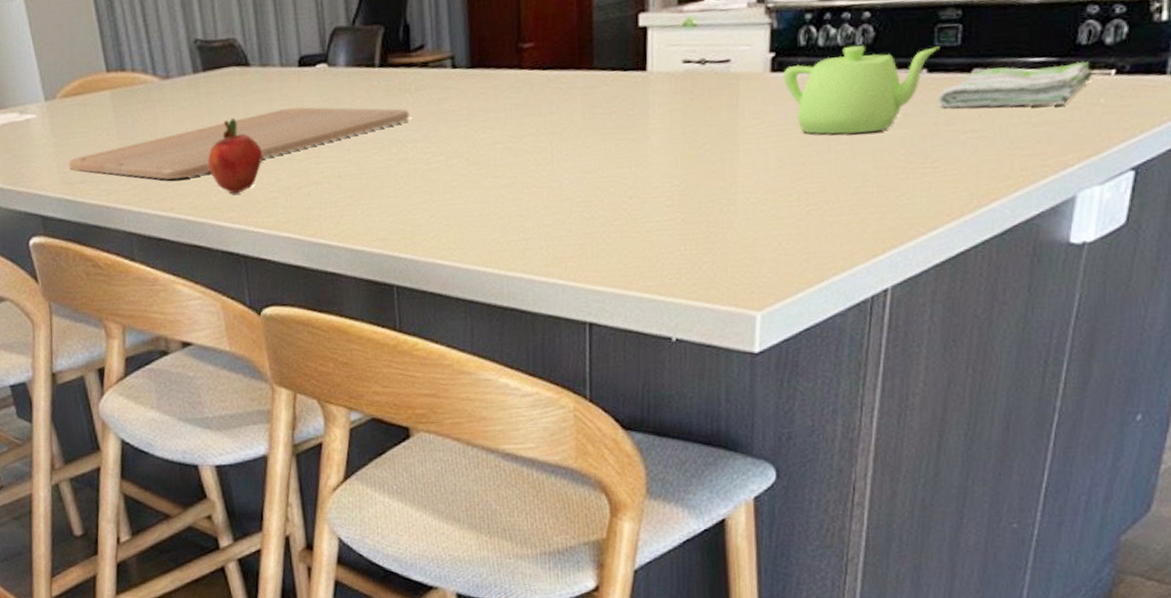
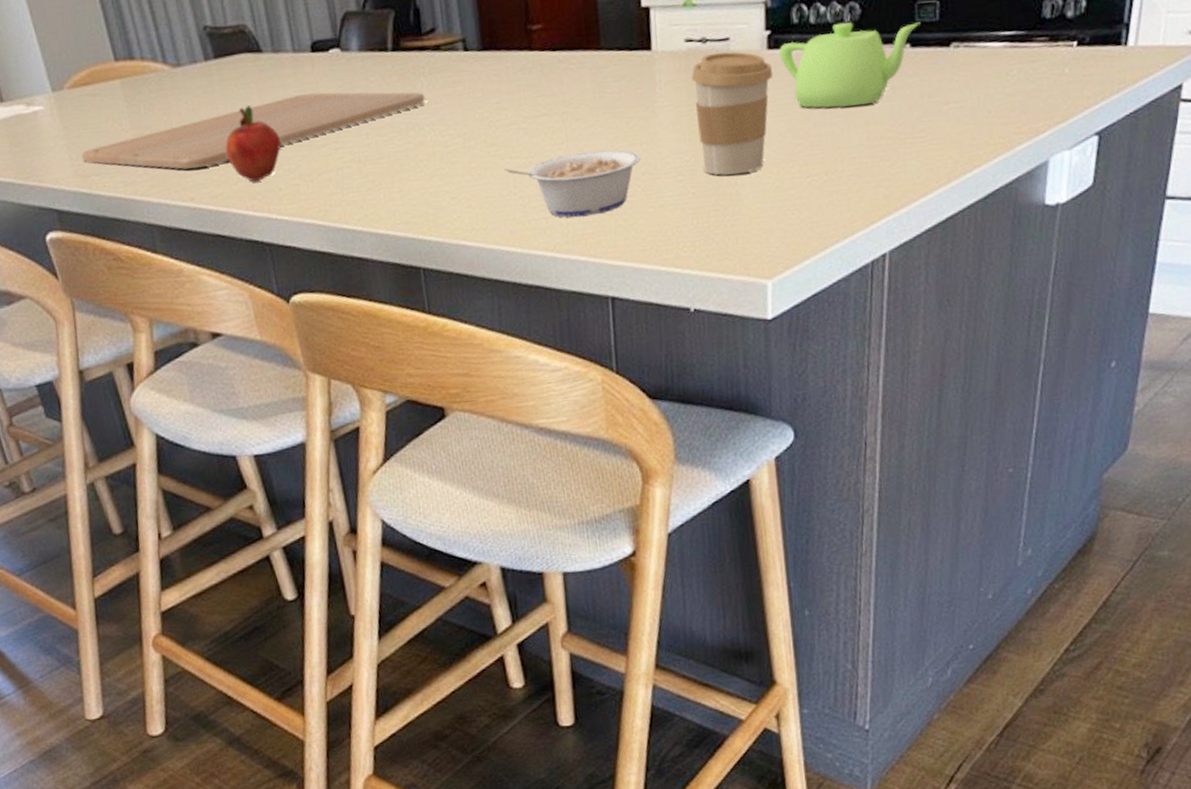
legume: none [486,171,629,240] -> present [504,149,641,218]
coffee cup: none [687,74,774,202] -> present [691,52,772,176]
dish towel: present [936,61,1092,110] -> none [920,33,1057,82]

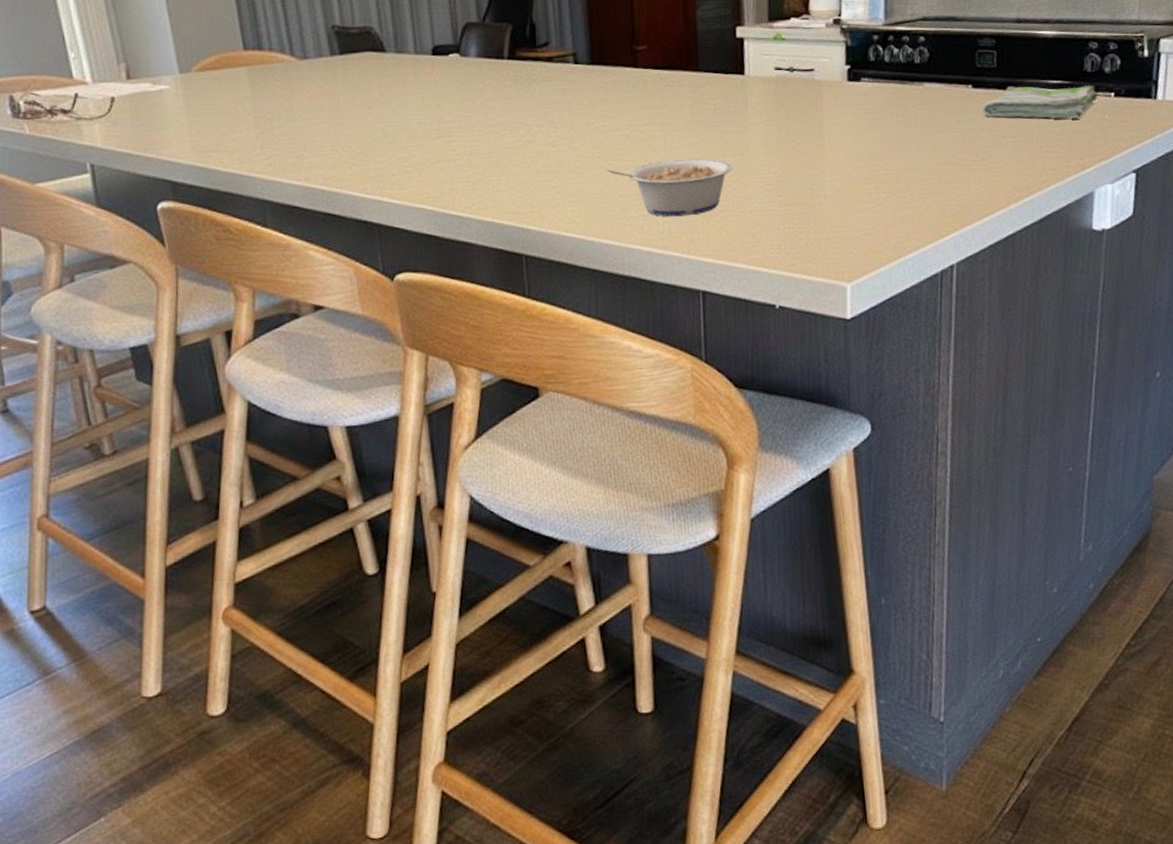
chopping board: present [81,92,425,170] -> none [201,91,536,152]
fruit: present [225,105,281,182] -> none [343,98,397,167]
coffee cup: present [691,52,772,176] -> none [779,80,852,187]
teapot: present [779,22,920,109] -> none [858,63,980,136]
dish towel: none [920,33,1057,82] -> present [981,85,1098,119]

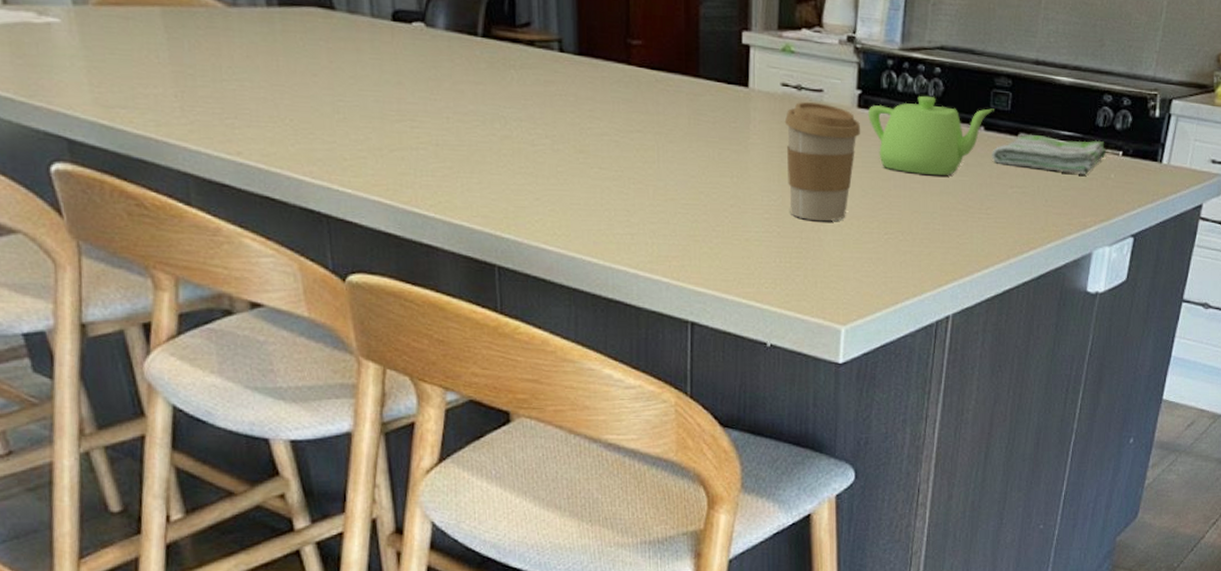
legume: present [607,158,733,217] -> none [592,174,730,239]
coffee cup: none [779,80,852,187] -> present [784,101,860,221]
teapot: none [858,63,980,136] -> present [868,95,994,176]

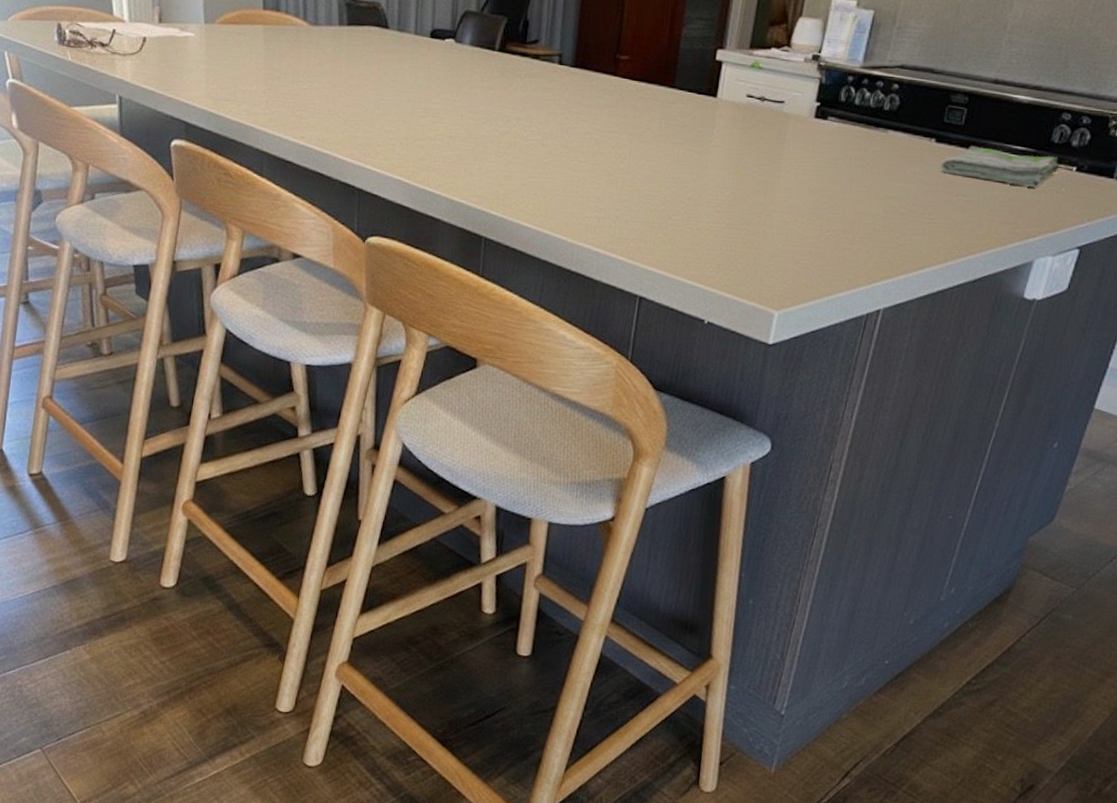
coffee cup: present [784,101,860,221] -> none [741,111,815,217]
teapot: present [868,95,994,176] -> none [824,108,948,182]

